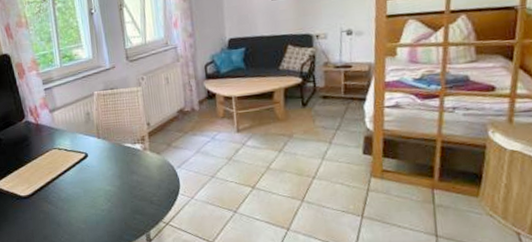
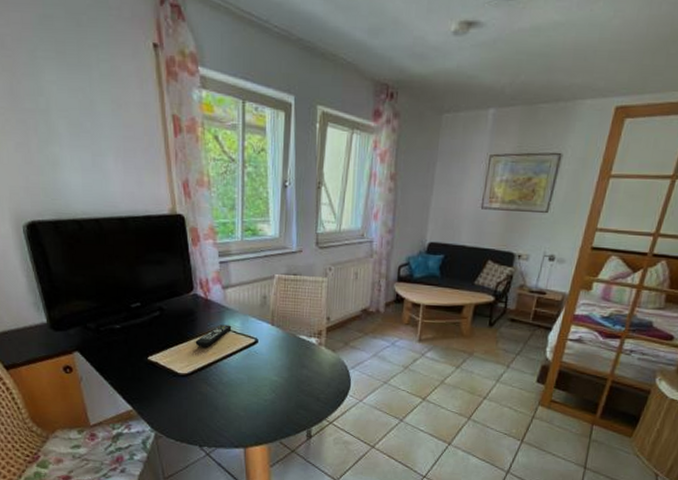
remote control: none [32,144,63,169] -> present [195,324,232,347]

